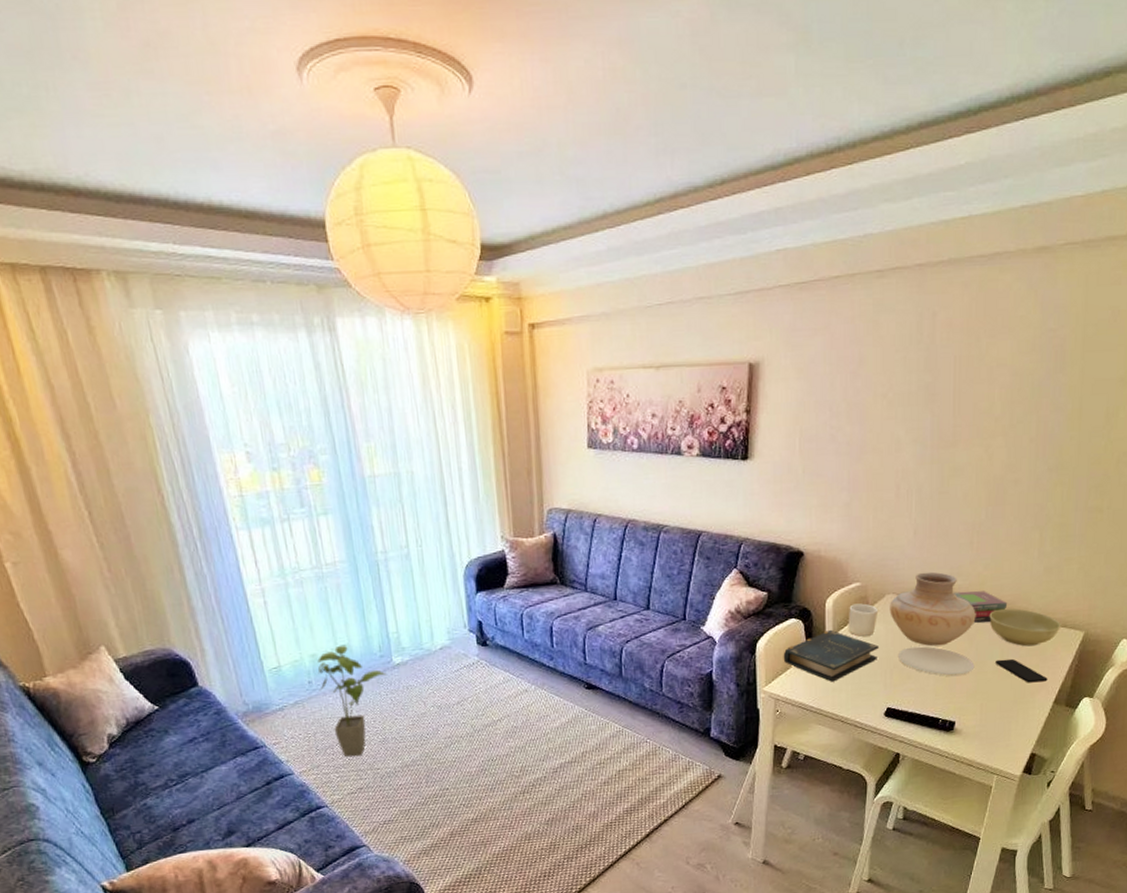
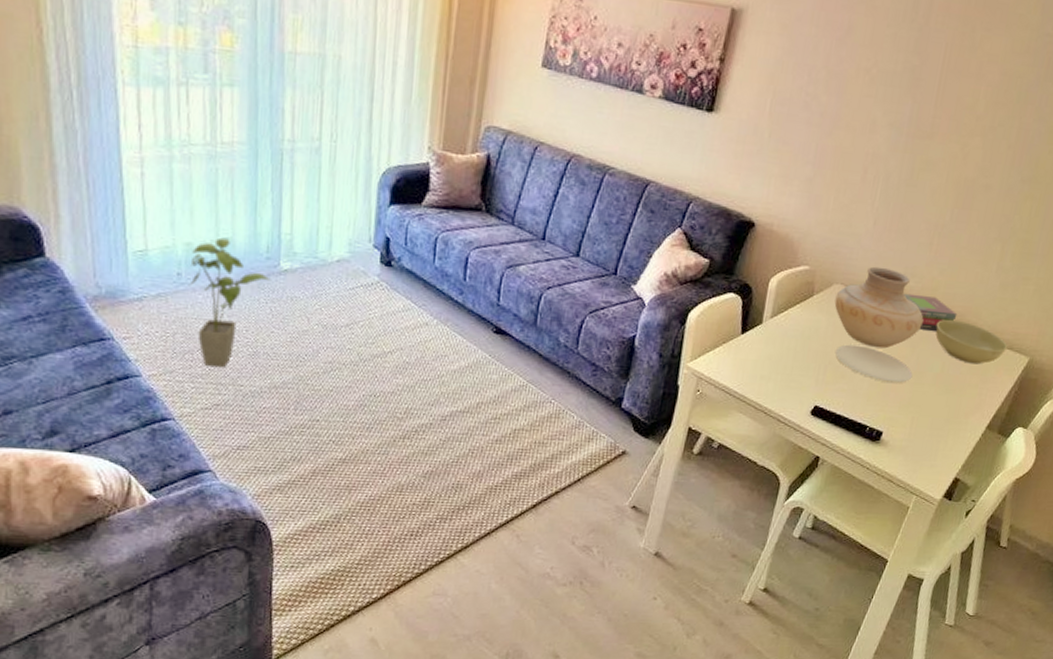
book: present [783,629,879,682] -> none [714,311,817,369]
mug: present [848,603,879,637] -> none [787,288,824,325]
smartphone: present [996,658,1048,683] -> none [934,373,985,404]

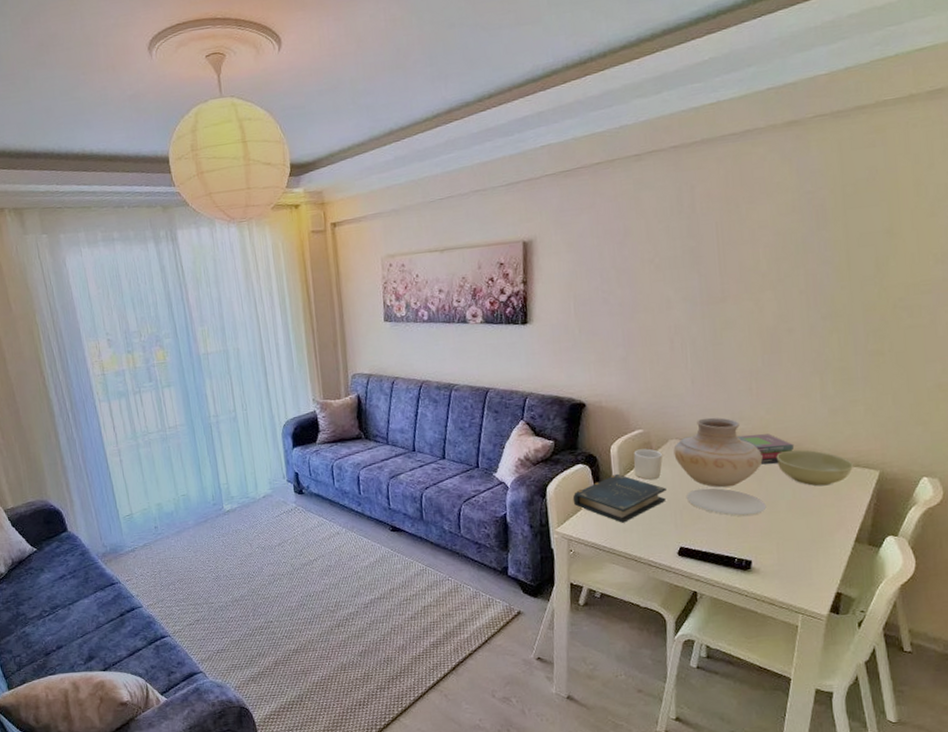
house plant: present [189,237,271,367] -> none [162,495,219,592]
book: none [714,311,817,369] -> present [573,473,666,523]
mug: none [787,288,824,325] -> present [633,448,663,480]

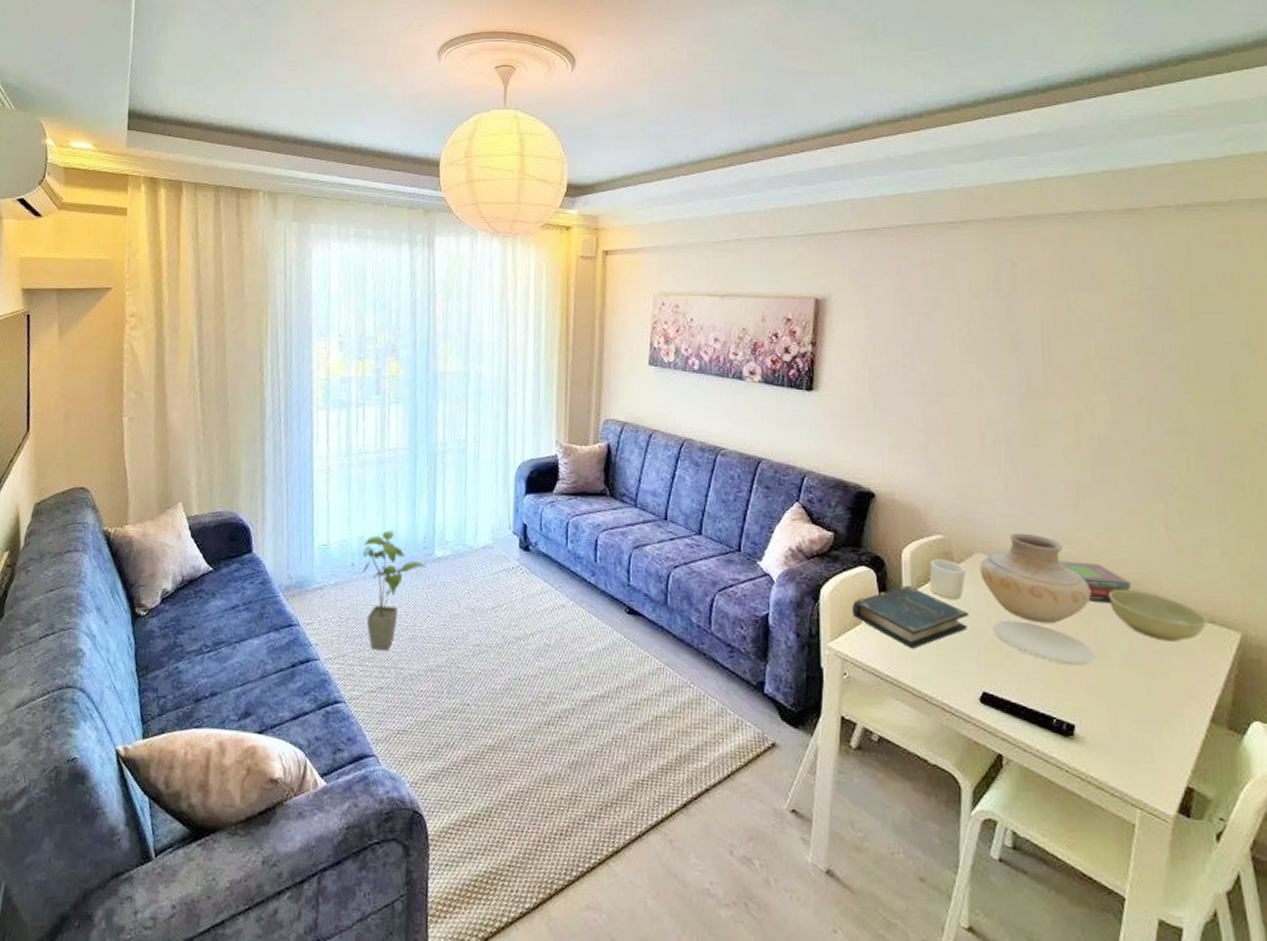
house plant: none [162,495,219,592] -> present [361,530,427,650]

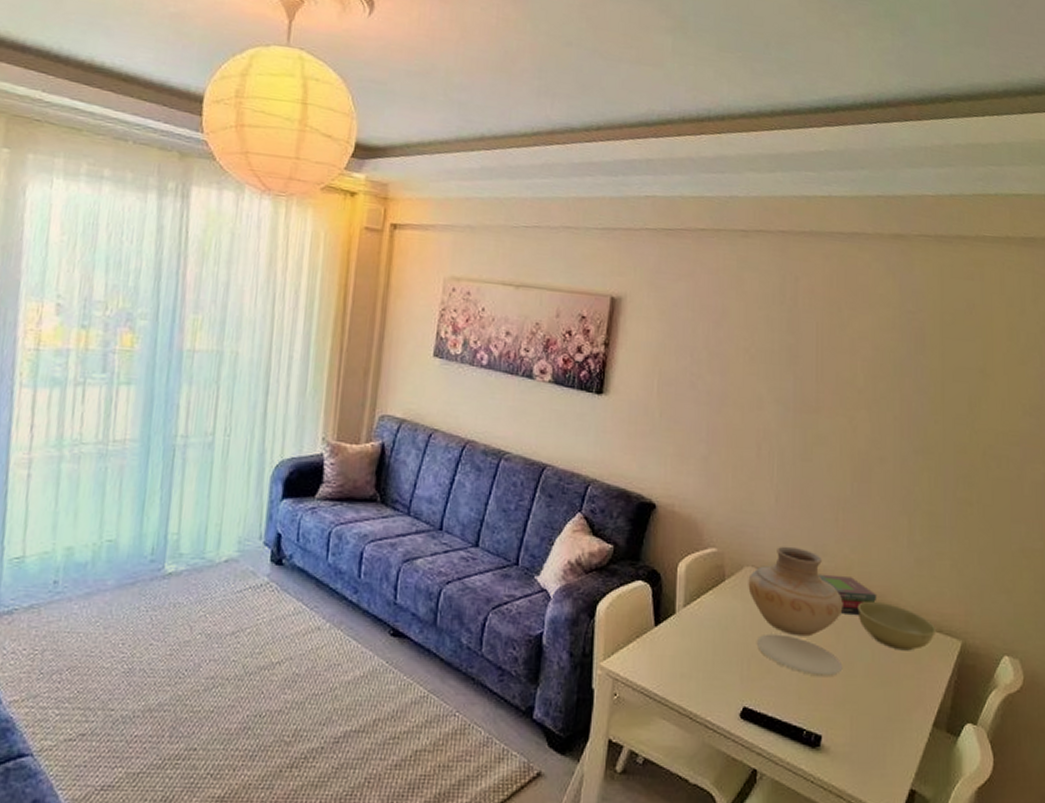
house plant: present [361,530,427,650] -> none [65,540,153,688]
book: present [851,585,968,649] -> none [626,599,735,666]
mug: present [929,559,967,599] -> none [701,572,736,613]

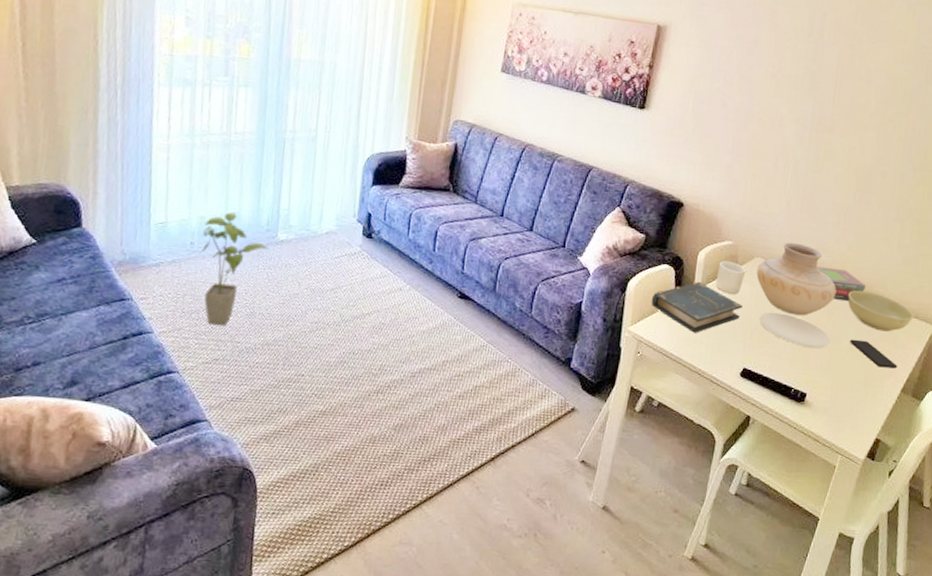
house plant: none [65,540,153,688] -> present [200,212,269,325]
book: none [626,599,735,666] -> present [651,281,743,333]
mug: none [701,572,736,613] -> present [715,261,747,294]
smartphone: none [866,662,925,697] -> present [850,339,897,369]

